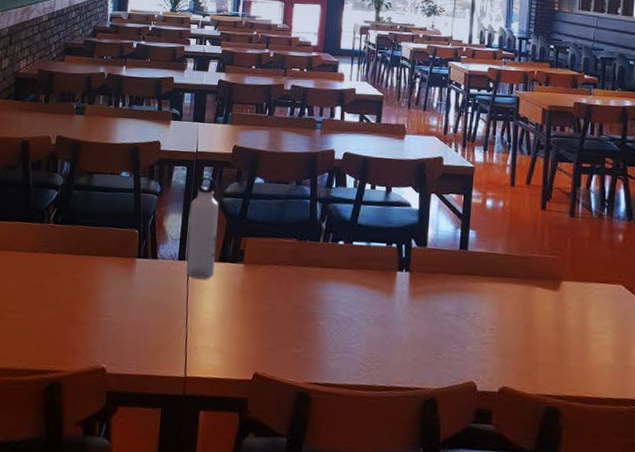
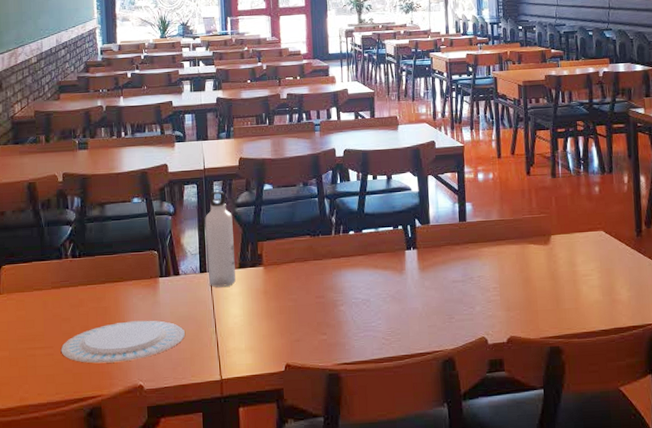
plate: none [30,298,155,340] -> present [61,320,185,364]

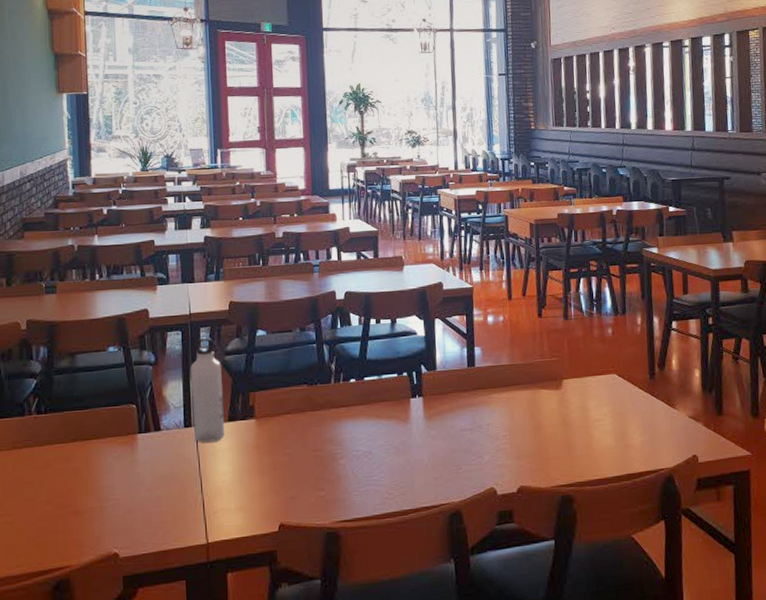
plate: present [61,320,185,364] -> none [22,480,166,531]

